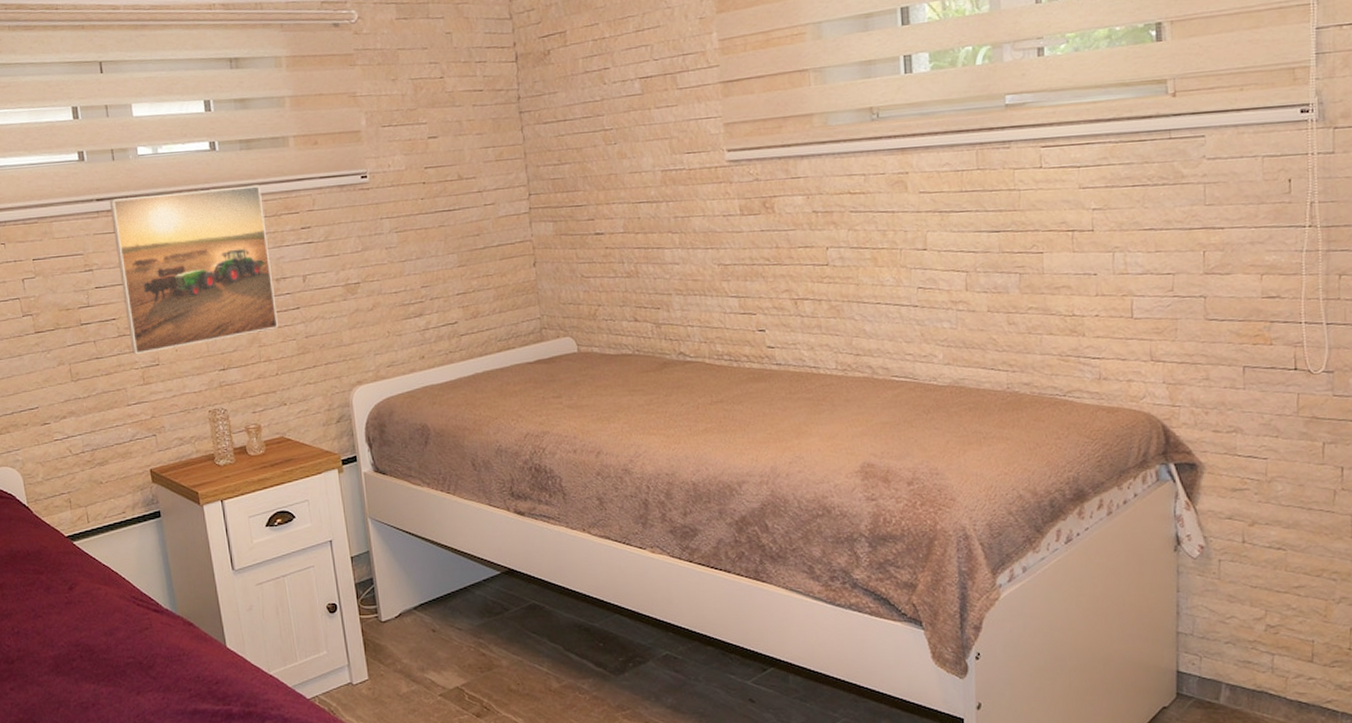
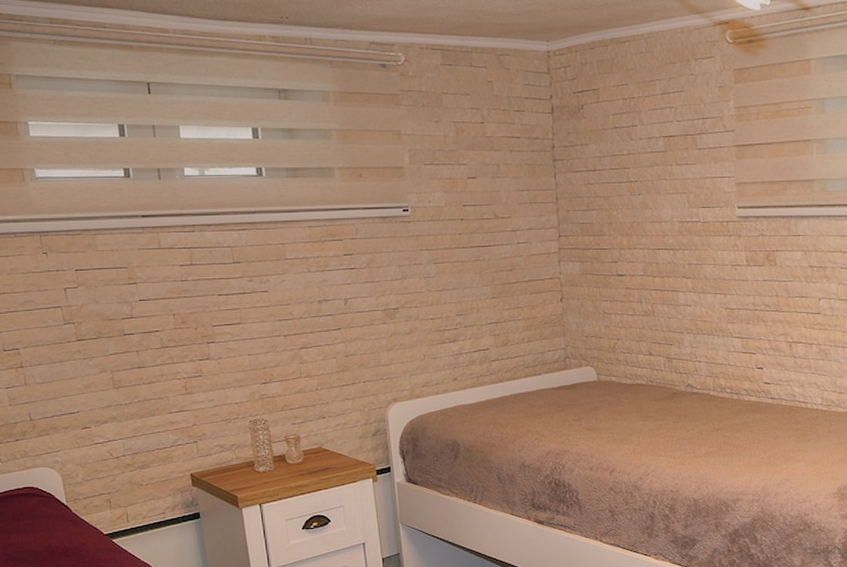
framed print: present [109,185,278,355] -> none [154,211,319,366]

